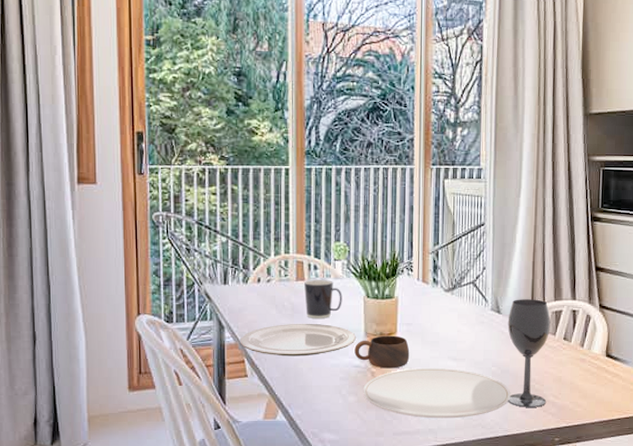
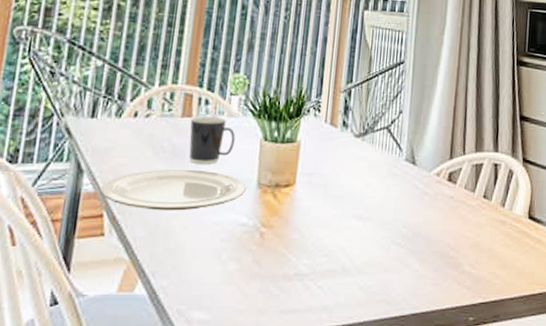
cup: present [354,335,410,369] -> none [242,187,309,228]
plate: present [363,368,511,419] -> none [247,229,422,292]
wine glass: present [507,299,551,407] -> none [417,149,470,279]

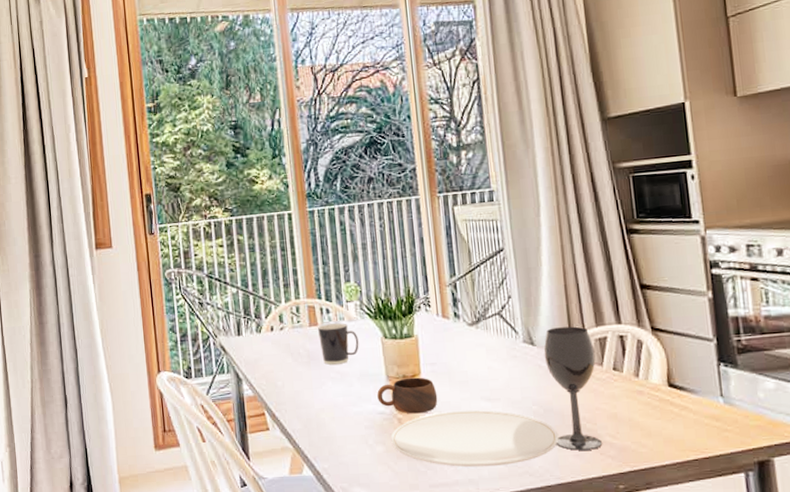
plate: present [100,169,246,211] -> none [258,369,377,407]
cup: none [242,187,309,228] -> present [377,377,438,414]
plate: none [247,229,422,292] -> present [391,410,559,468]
wine glass: none [417,149,470,279] -> present [543,326,603,451]

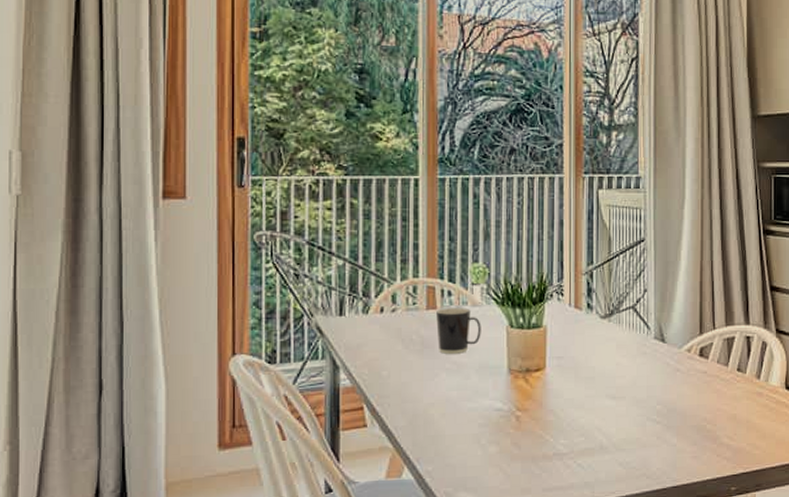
cup: present [377,377,438,414] -> none [496,371,561,411]
plate: present [391,410,559,468] -> none [506,409,679,470]
wine glass: present [543,326,603,451] -> none [673,325,722,452]

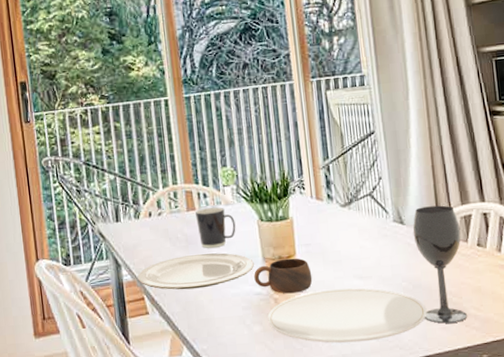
plate: none [358,359,497,401] -> present [137,253,254,290]
cup: none [496,371,561,411] -> present [254,258,313,294]
plate: none [506,409,679,470] -> present [267,288,427,343]
wine glass: none [673,325,722,452] -> present [412,205,468,324]

